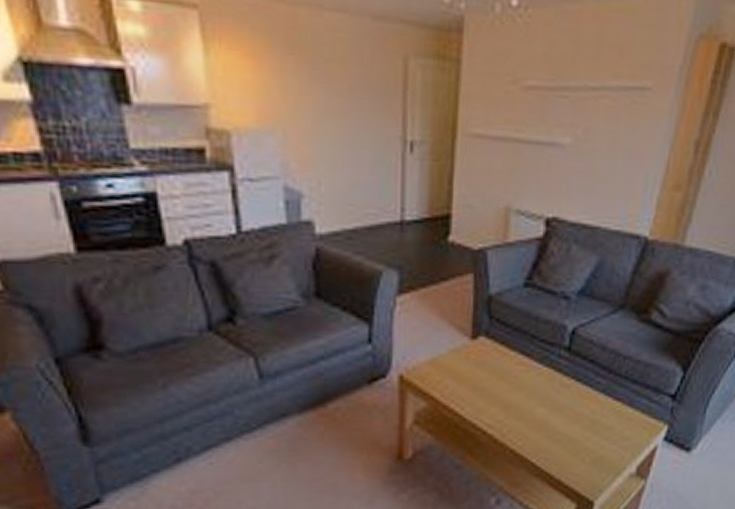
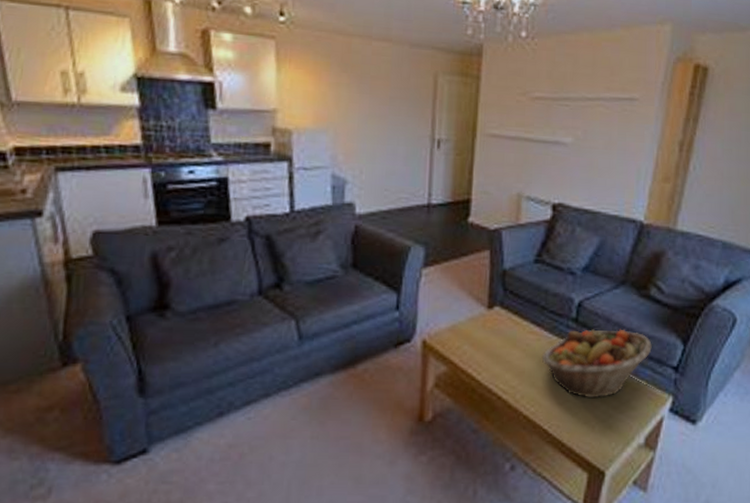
fruit basket: none [530,357,650,430] -> present [541,329,652,399]

